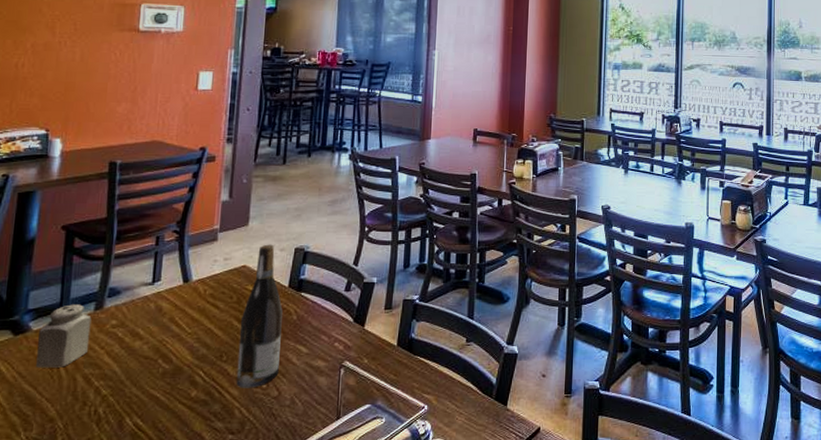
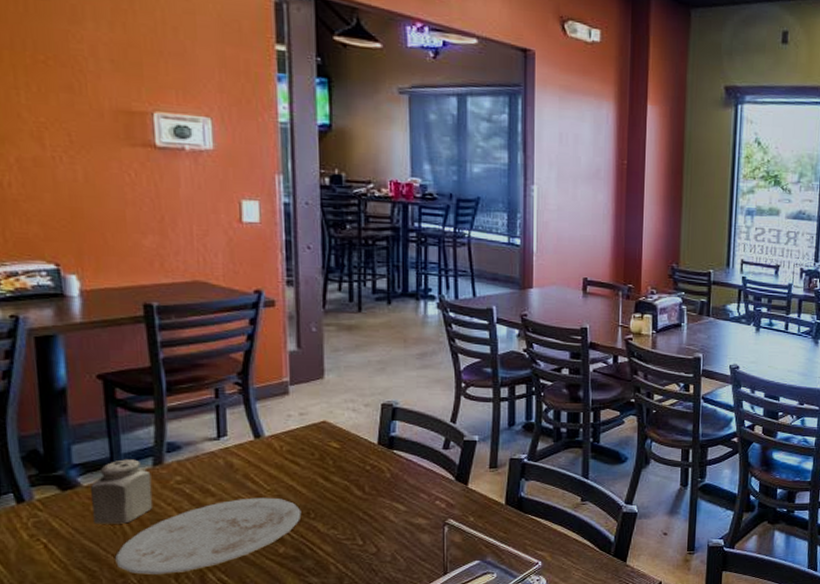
plate: none [48,340,216,419] -> present [115,497,302,575]
wine bottle: present [236,244,283,388] -> none [326,399,375,545]

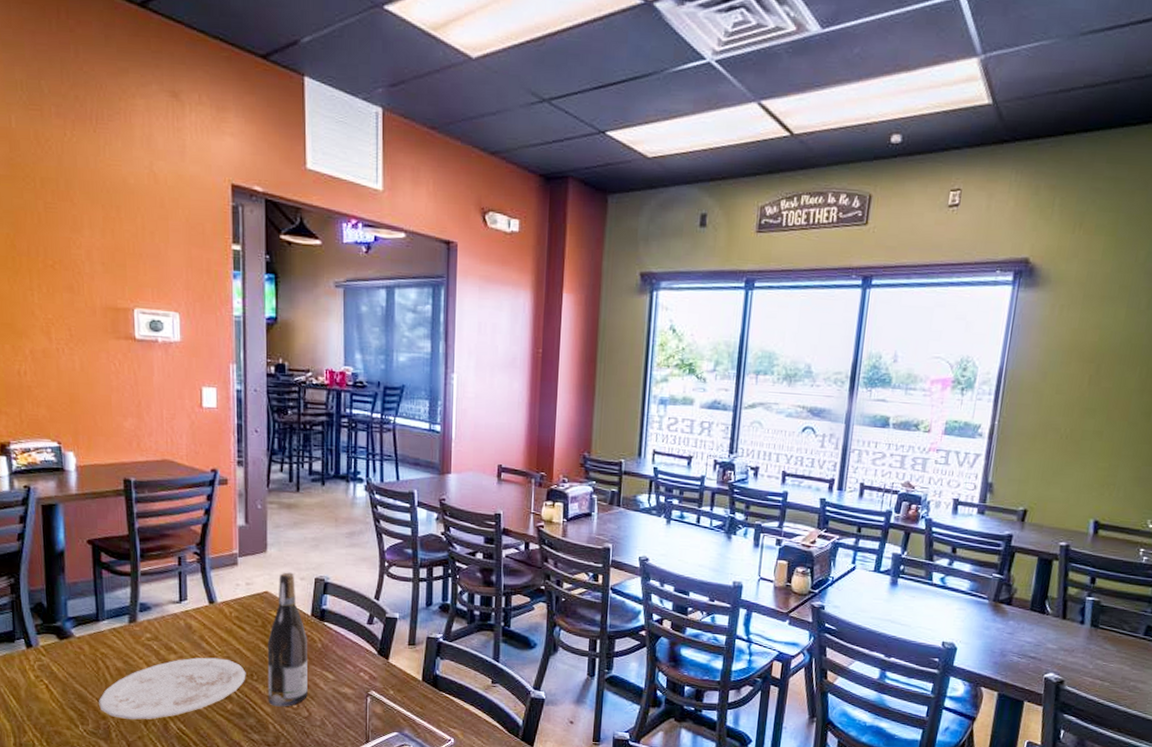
salt shaker: present [89,459,153,524] -> none [80,615,129,672]
wine bottle: none [326,399,375,545] -> present [267,572,307,707]

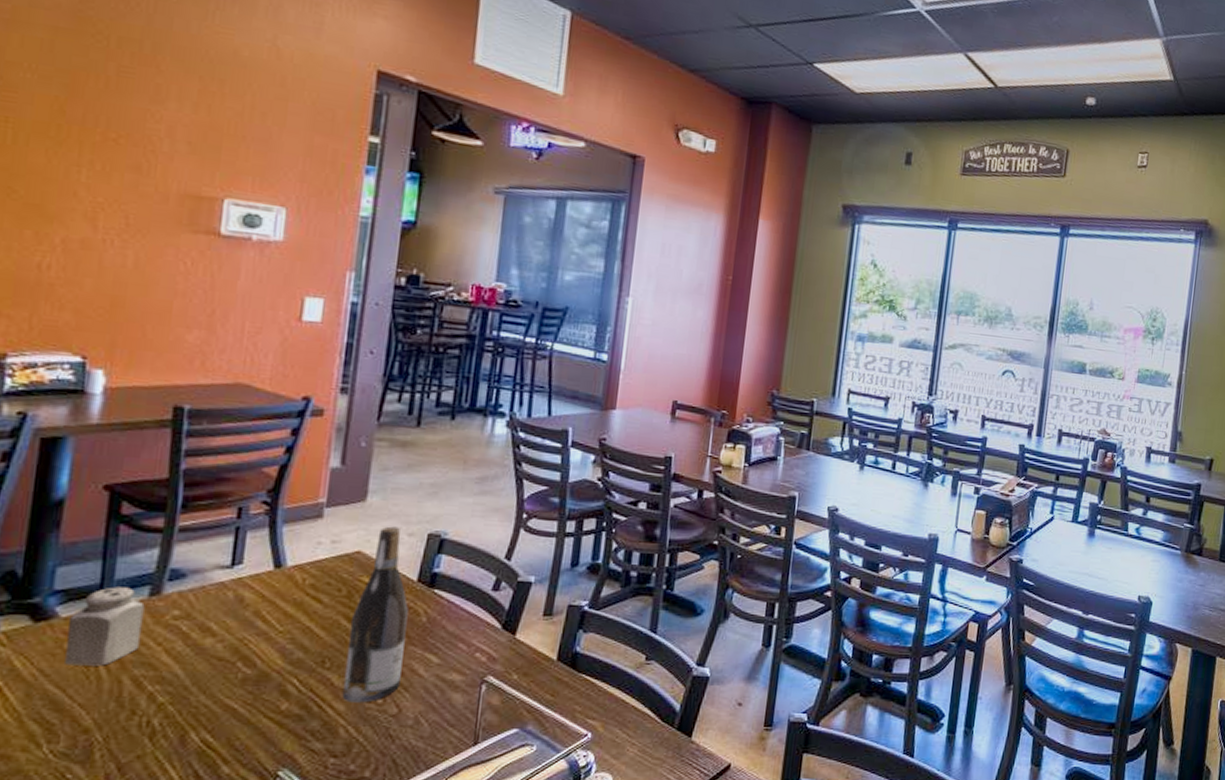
salt shaker: none [80,615,129,672] -> present [65,587,145,666]
plate: present [99,657,246,720] -> none [81,640,316,731]

